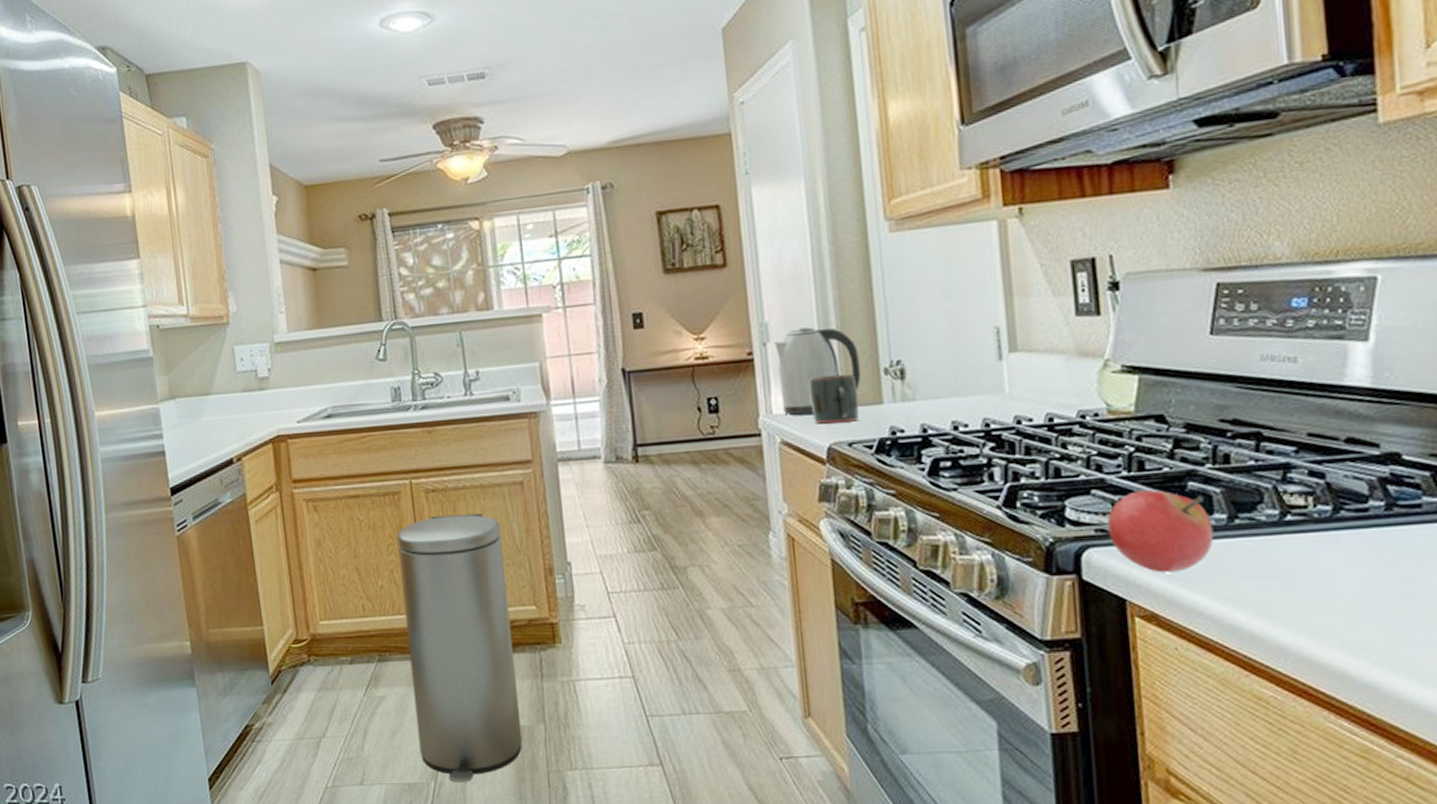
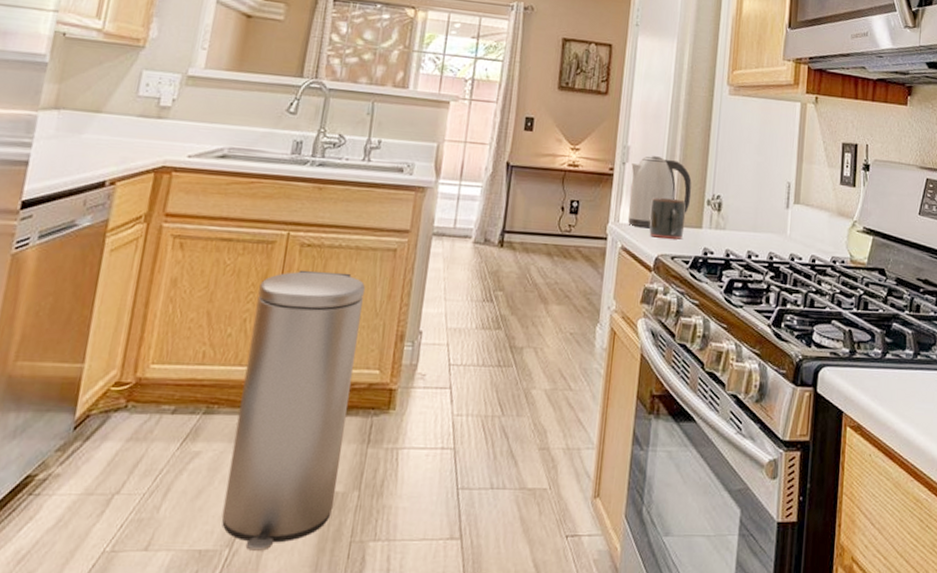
fruit: present [1107,490,1214,573] -> none [838,325,904,393]

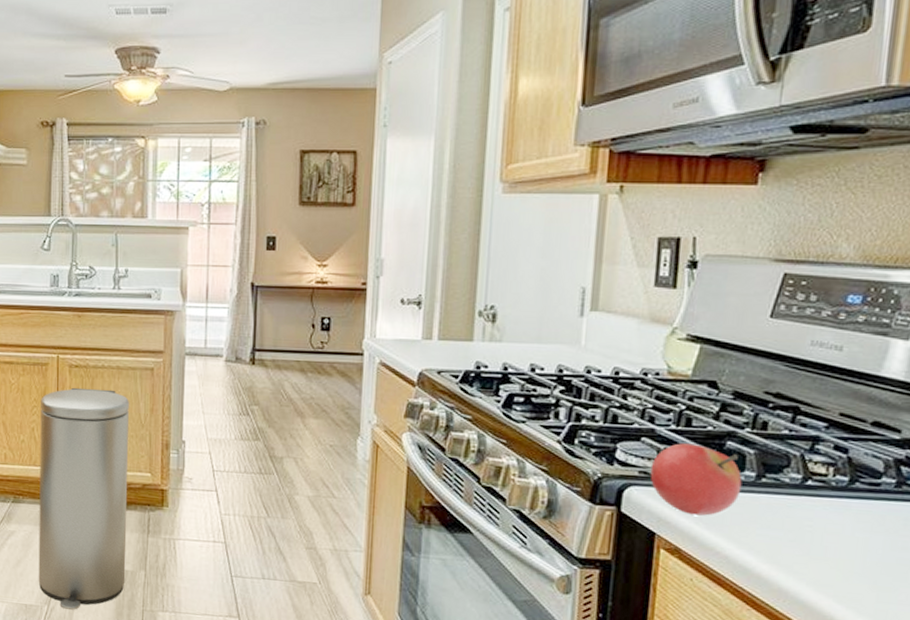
kettle: present [628,156,692,229] -> none [385,267,459,343]
mug: present [649,197,686,240] -> none [410,310,453,353]
fruit: none [838,325,904,393] -> present [650,443,742,516]

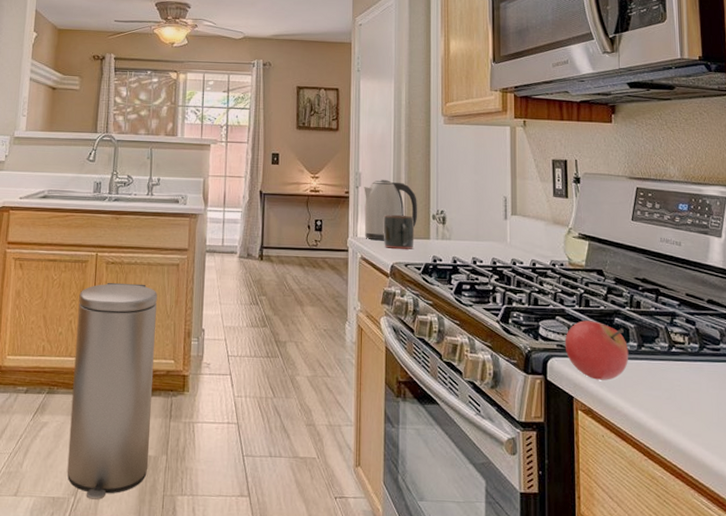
kettle: none [385,267,459,343] -> present [364,180,418,241]
mug: none [410,310,453,353] -> present [383,214,415,249]

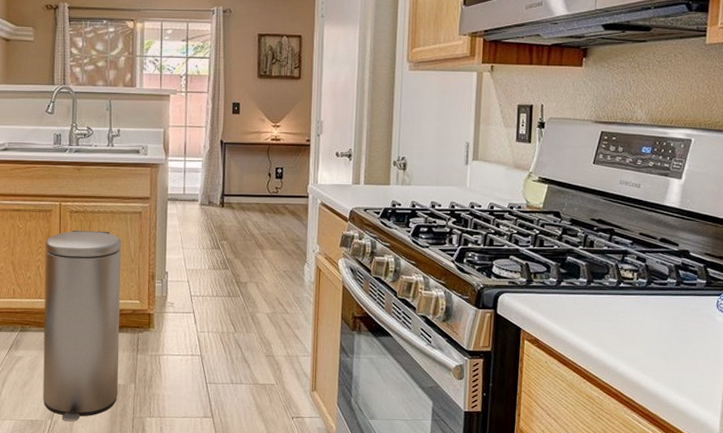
kettle: present [364,180,418,241] -> none [325,128,379,187]
mug: present [383,214,415,249] -> none [343,161,375,195]
fruit: present [565,320,629,381] -> none [516,259,578,313]

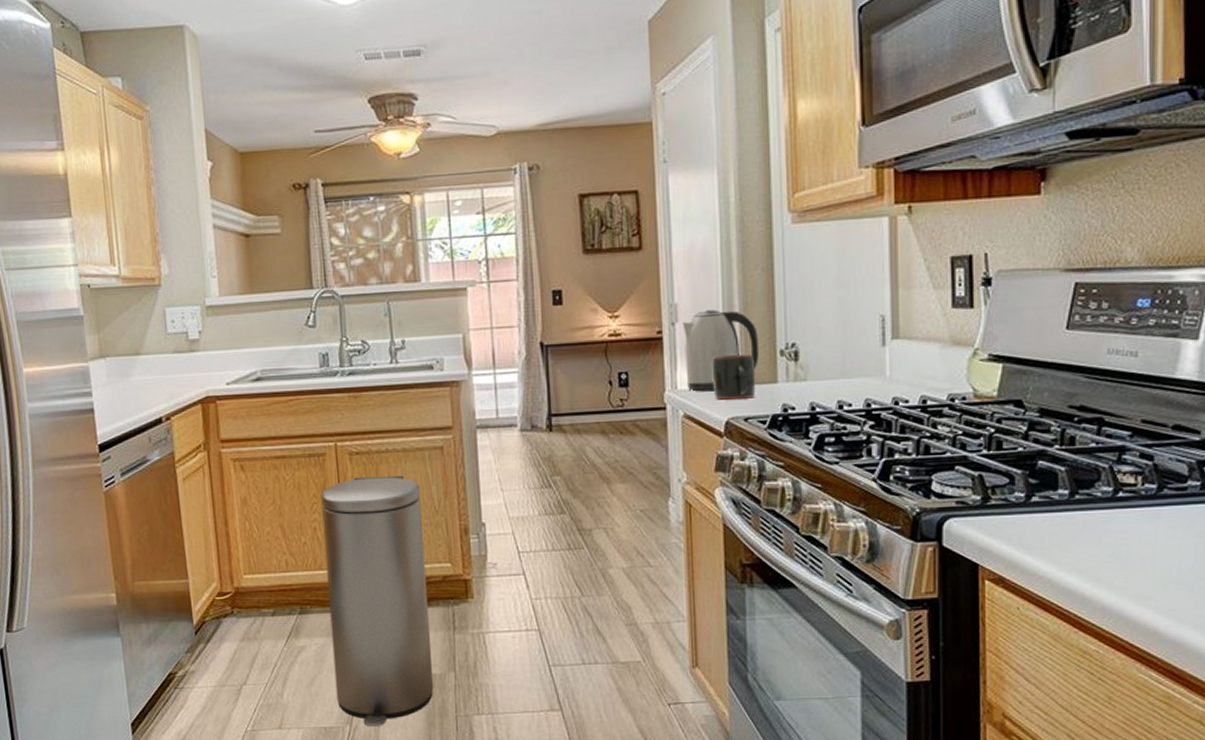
kettle: none [325,128,379,187] -> present [682,310,760,392]
mug: none [343,161,375,195] -> present [711,354,756,400]

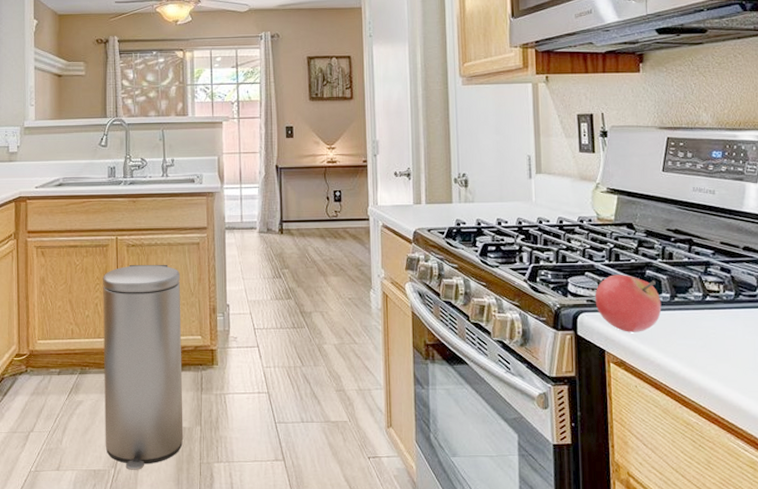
kettle: present [682,310,760,392] -> none [382,146,439,208]
mug: present [711,354,756,400] -> none [403,180,437,215]
fruit: none [967,467,1057,541] -> present [594,275,662,332]

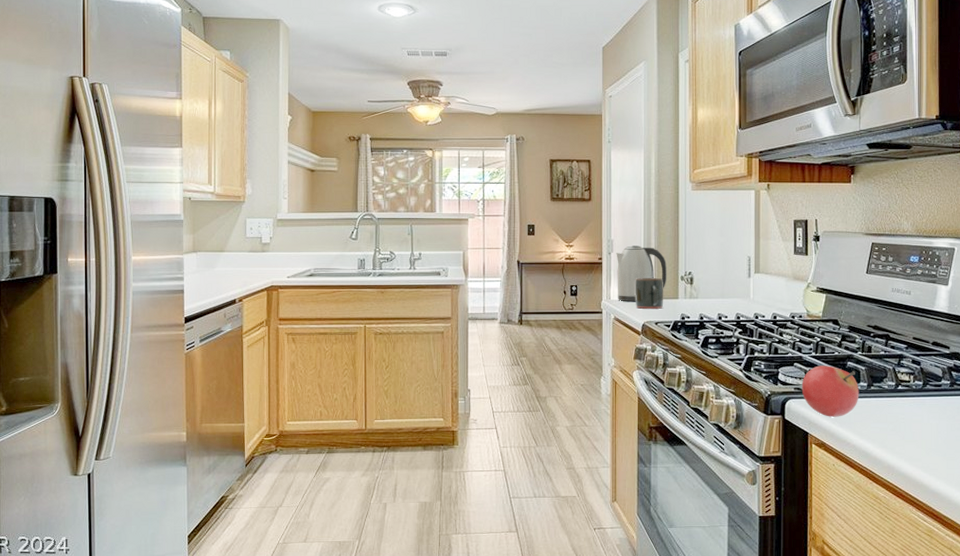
pedal bin: present [103,264,184,470] -> none [350,351,425,541]
kettle: none [382,146,439,208] -> present [616,246,667,302]
mug: none [403,180,437,215] -> present [635,277,664,309]

